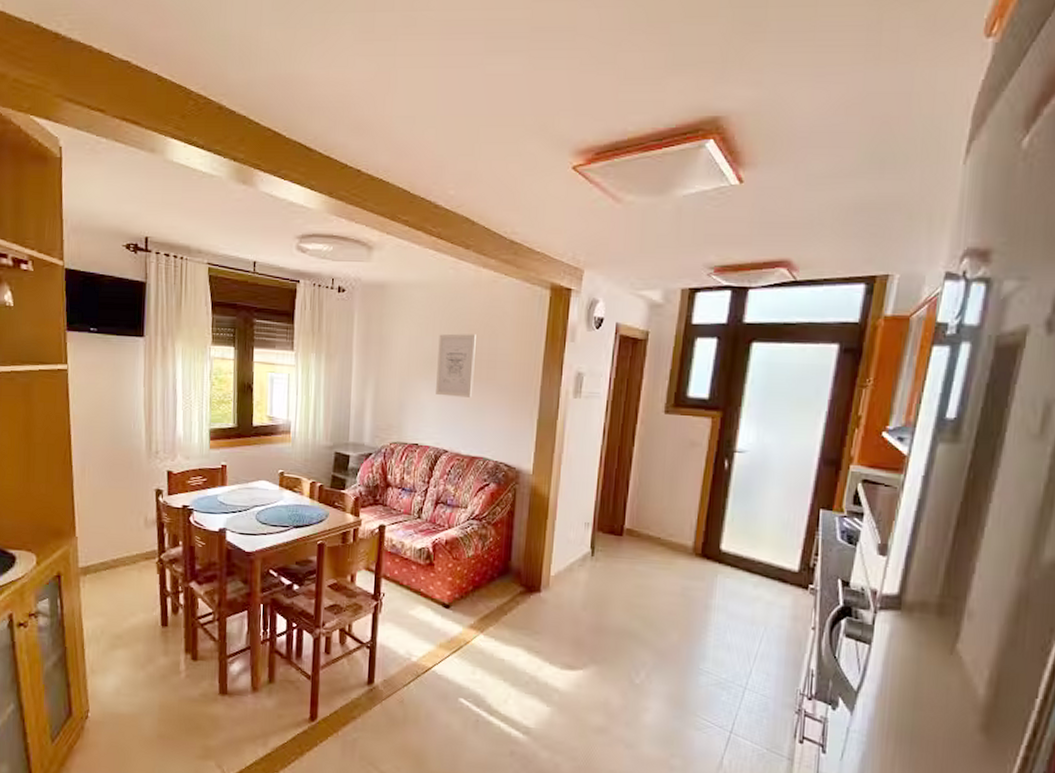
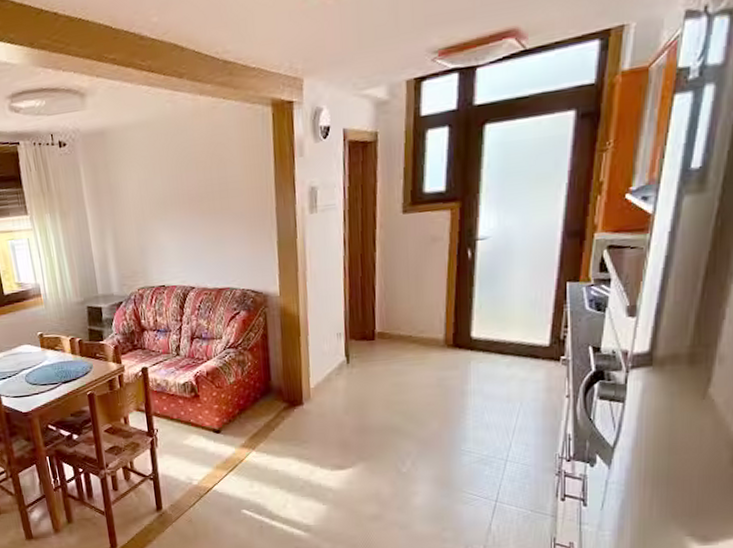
wall art: present [436,333,476,397] -> none [167,166,210,235]

